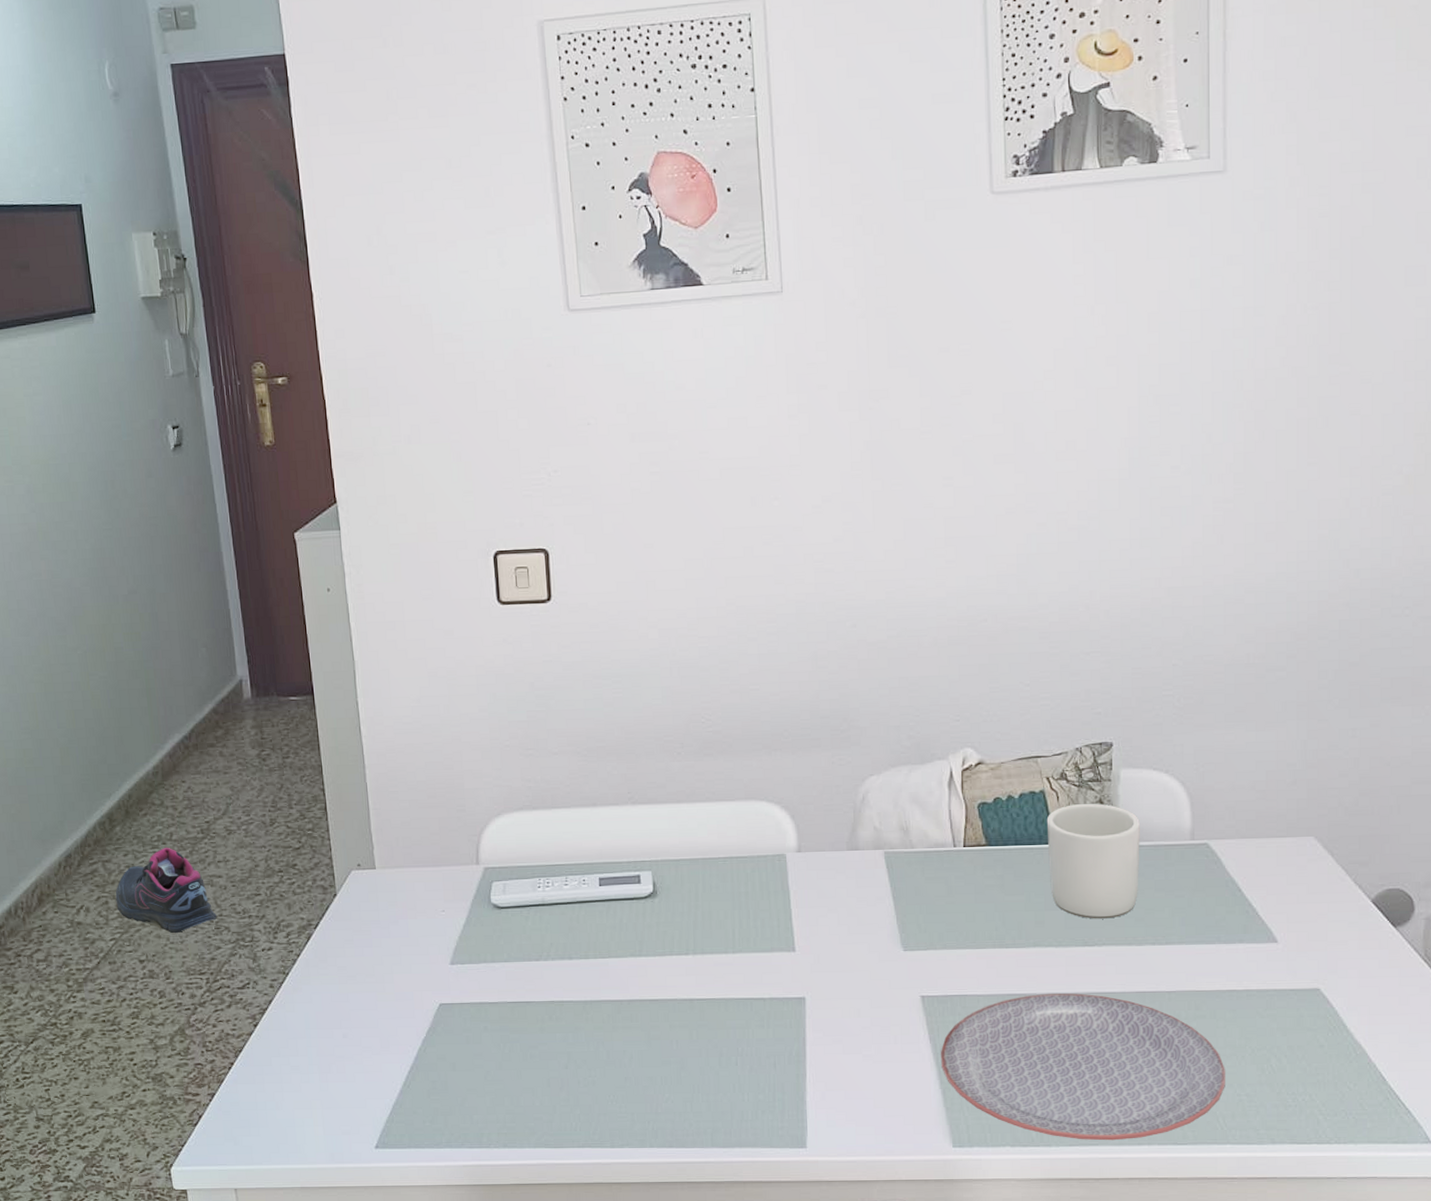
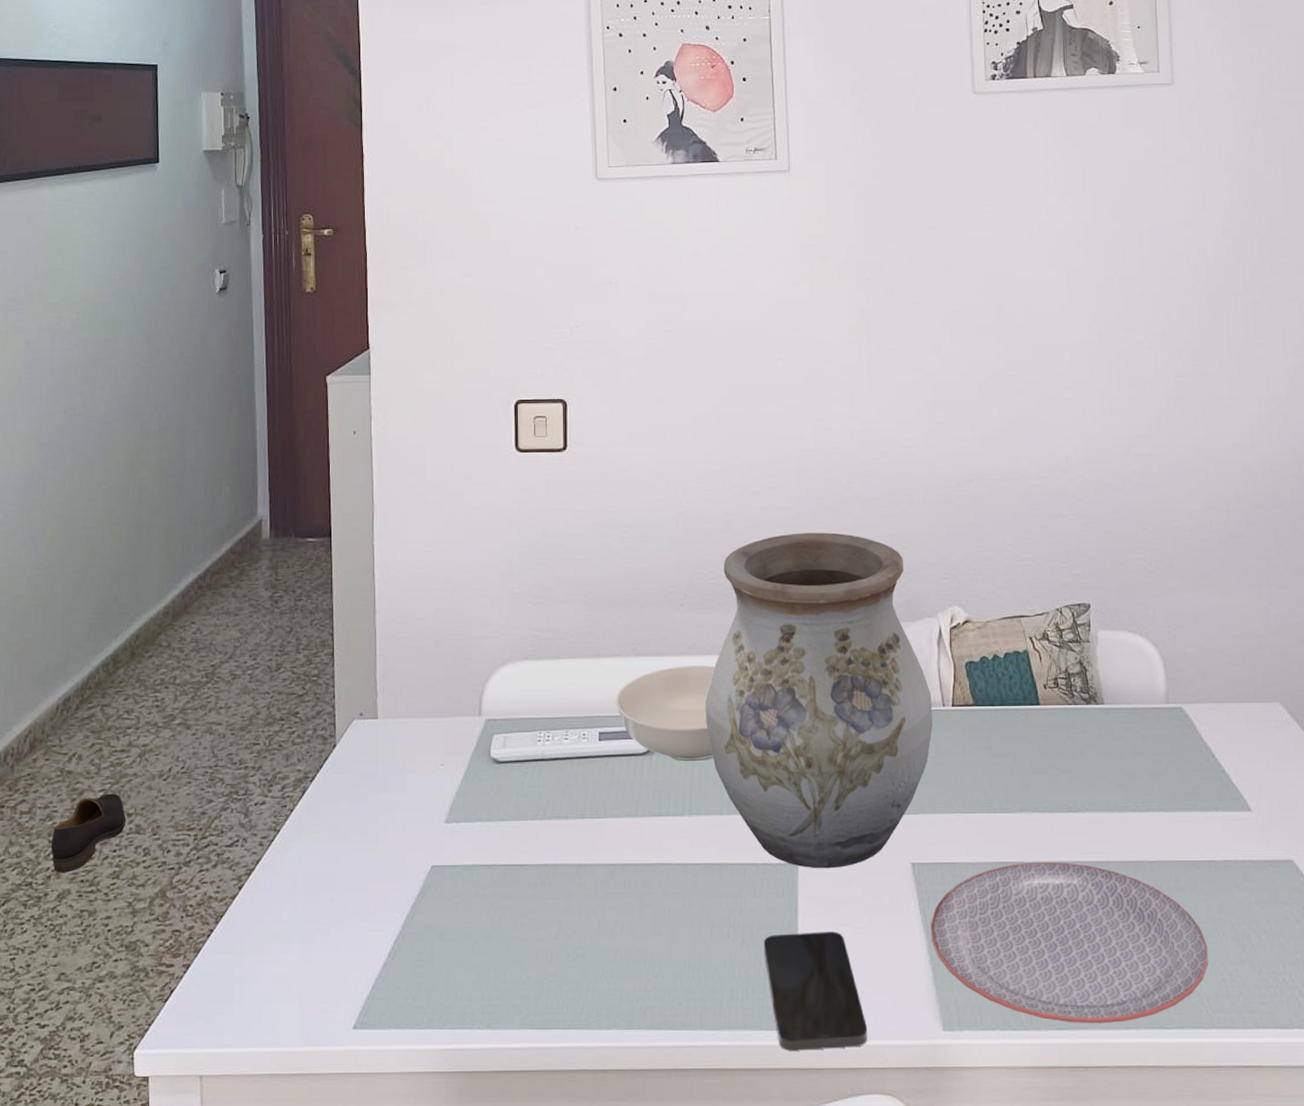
shoe: none [70,942,139,1014] -> present [51,793,125,873]
athletic shoe: present [115,847,217,934] -> none [110,691,212,785]
bowl: none [614,812,717,905] -> present [615,665,716,762]
vase: none [706,677,943,1002] -> present [704,532,933,869]
smartphone: none [771,1059,878,1166] -> present [763,931,868,1051]
mug: present [1046,803,1140,919] -> none [1030,664,1119,784]

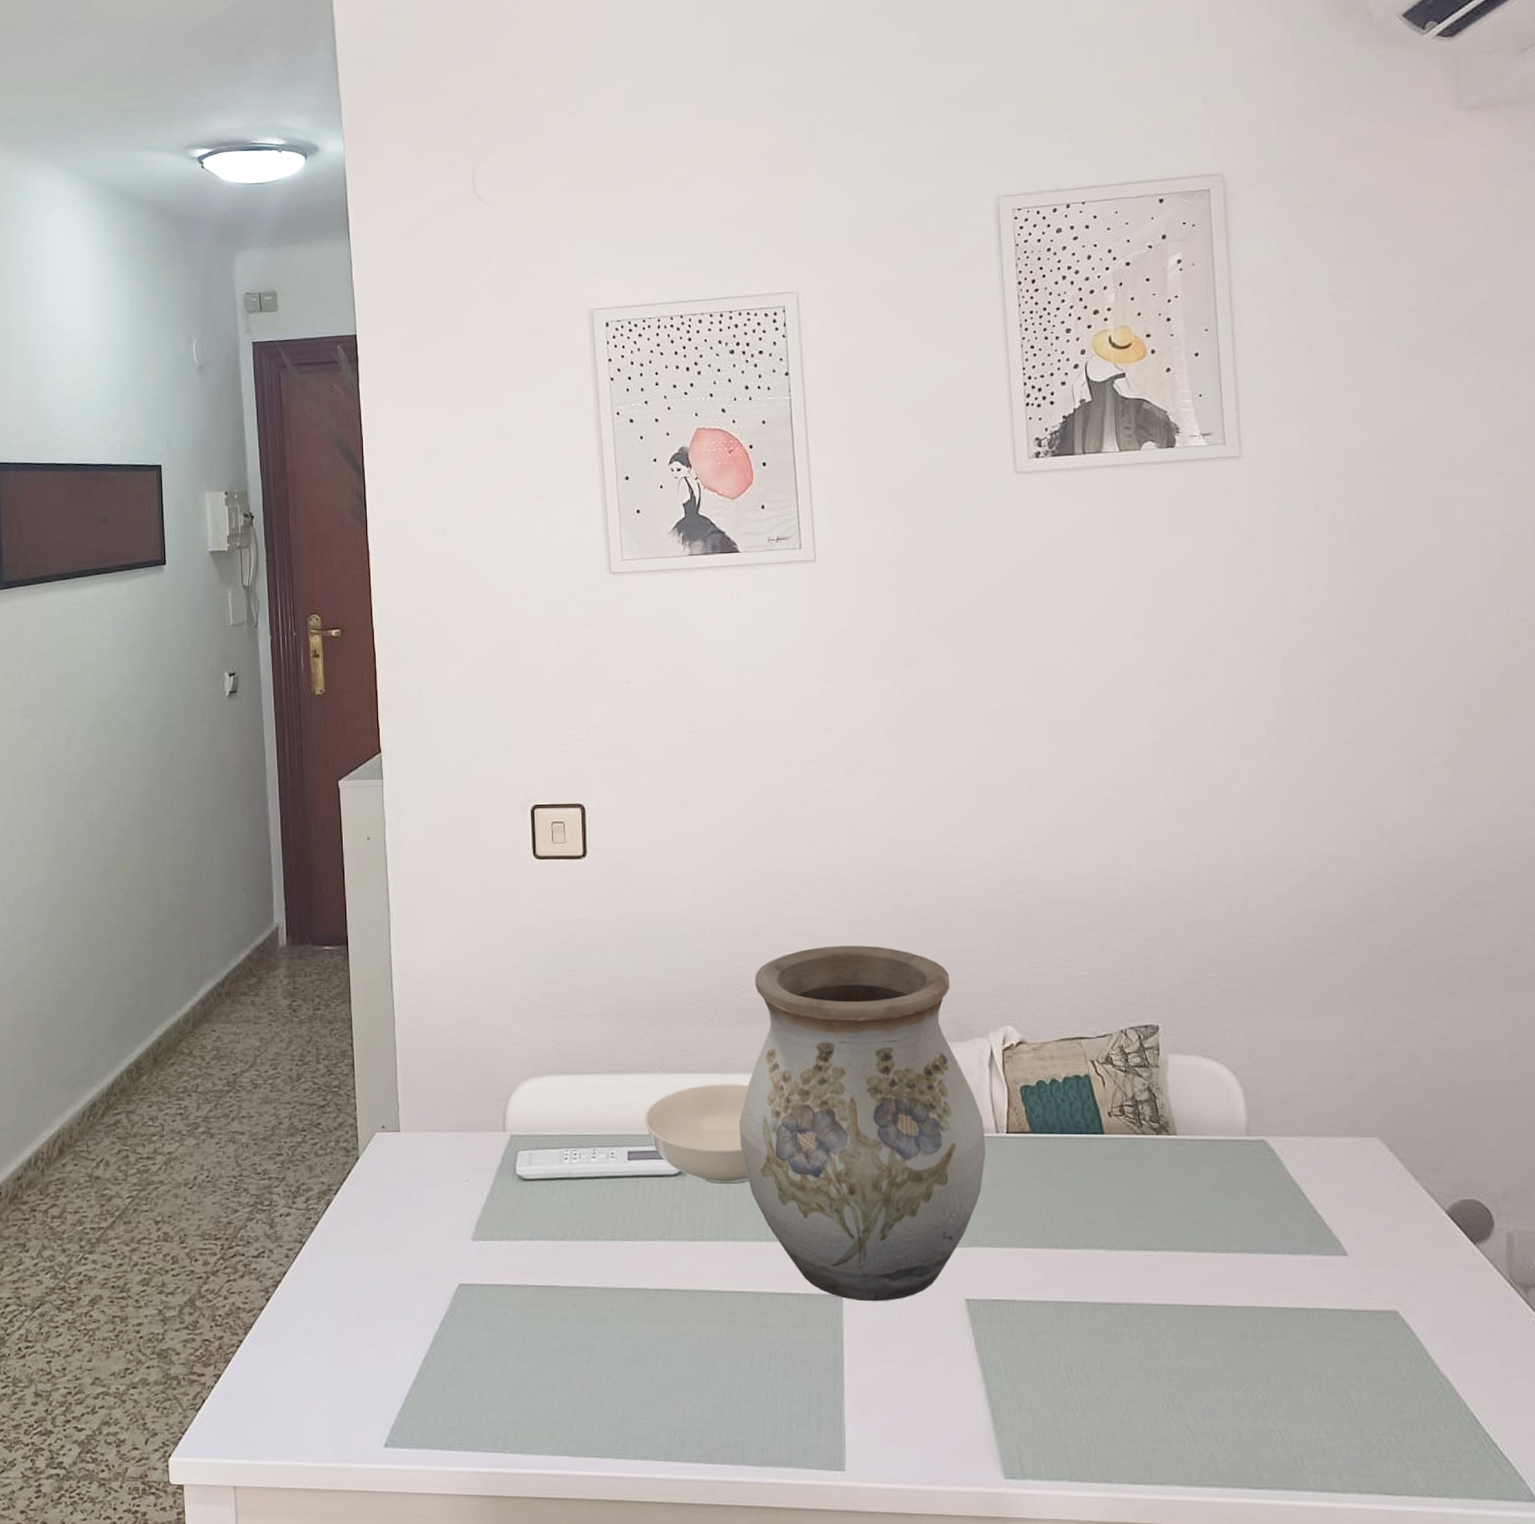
shoe: present [51,793,125,873] -> none [83,1200,153,1278]
smartphone: present [763,931,868,1051] -> none [807,1368,923,1492]
plate: present [930,861,1208,1024] -> none [987,1302,1302,1480]

